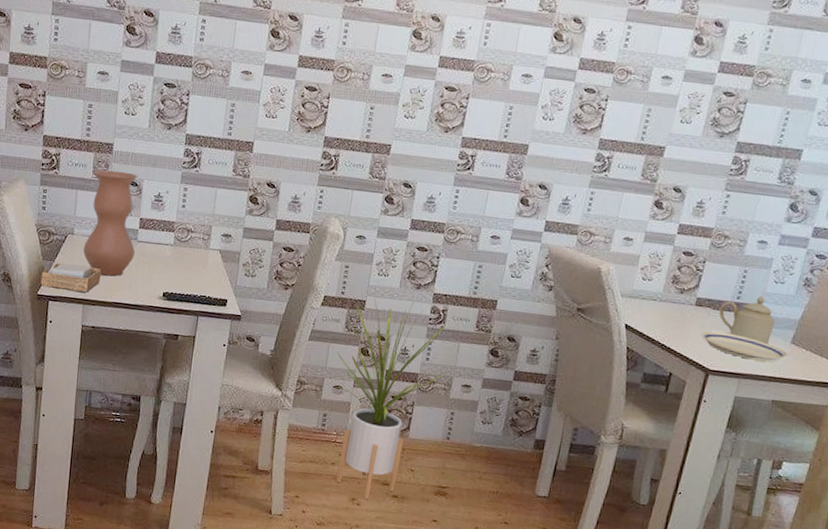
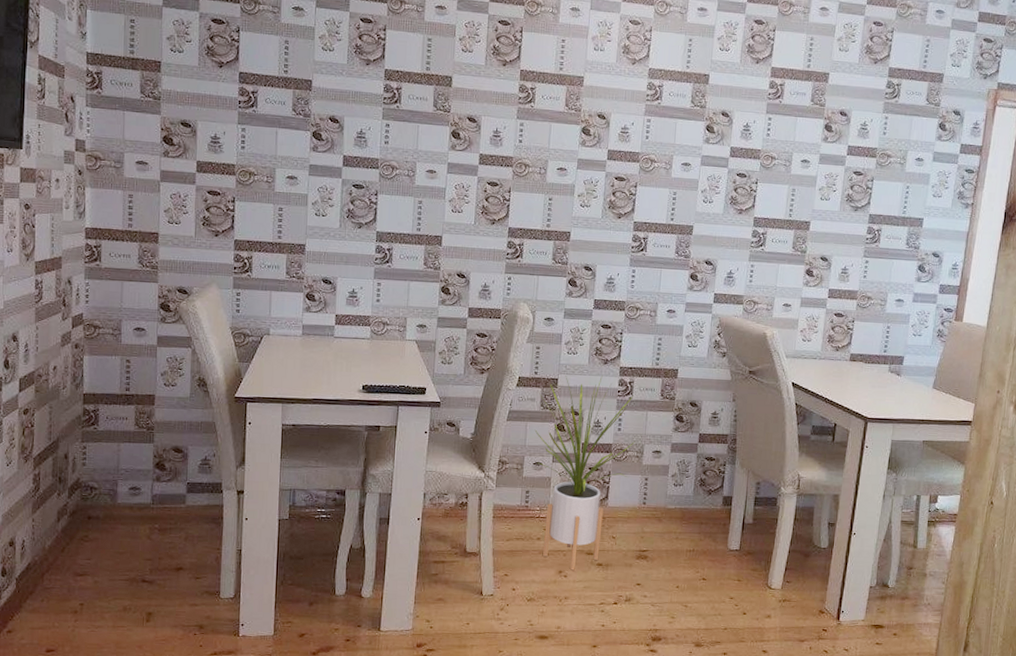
napkin holder: present [40,263,101,293] -> none [238,364,299,392]
vase: present [83,170,138,276] -> none [279,270,332,373]
plate: present [702,331,788,362] -> none [858,383,932,407]
sugar bowl: present [719,296,776,344] -> none [870,348,918,390]

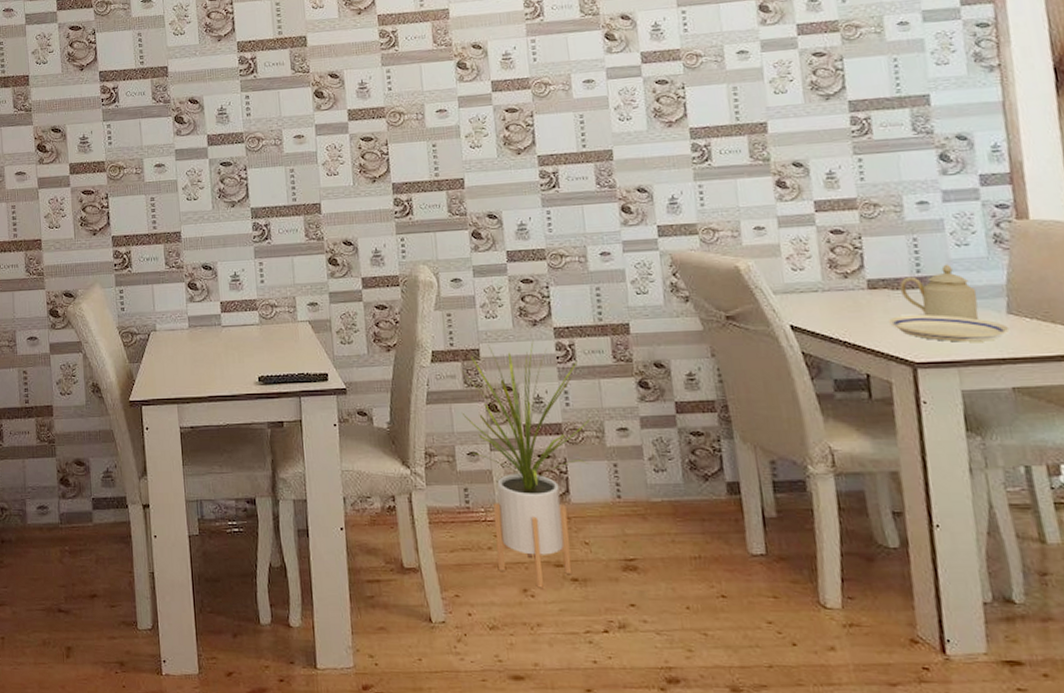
plate: none [858,383,932,407] -> present [889,314,1010,342]
sugar bowl: none [870,348,918,390] -> present [899,264,979,320]

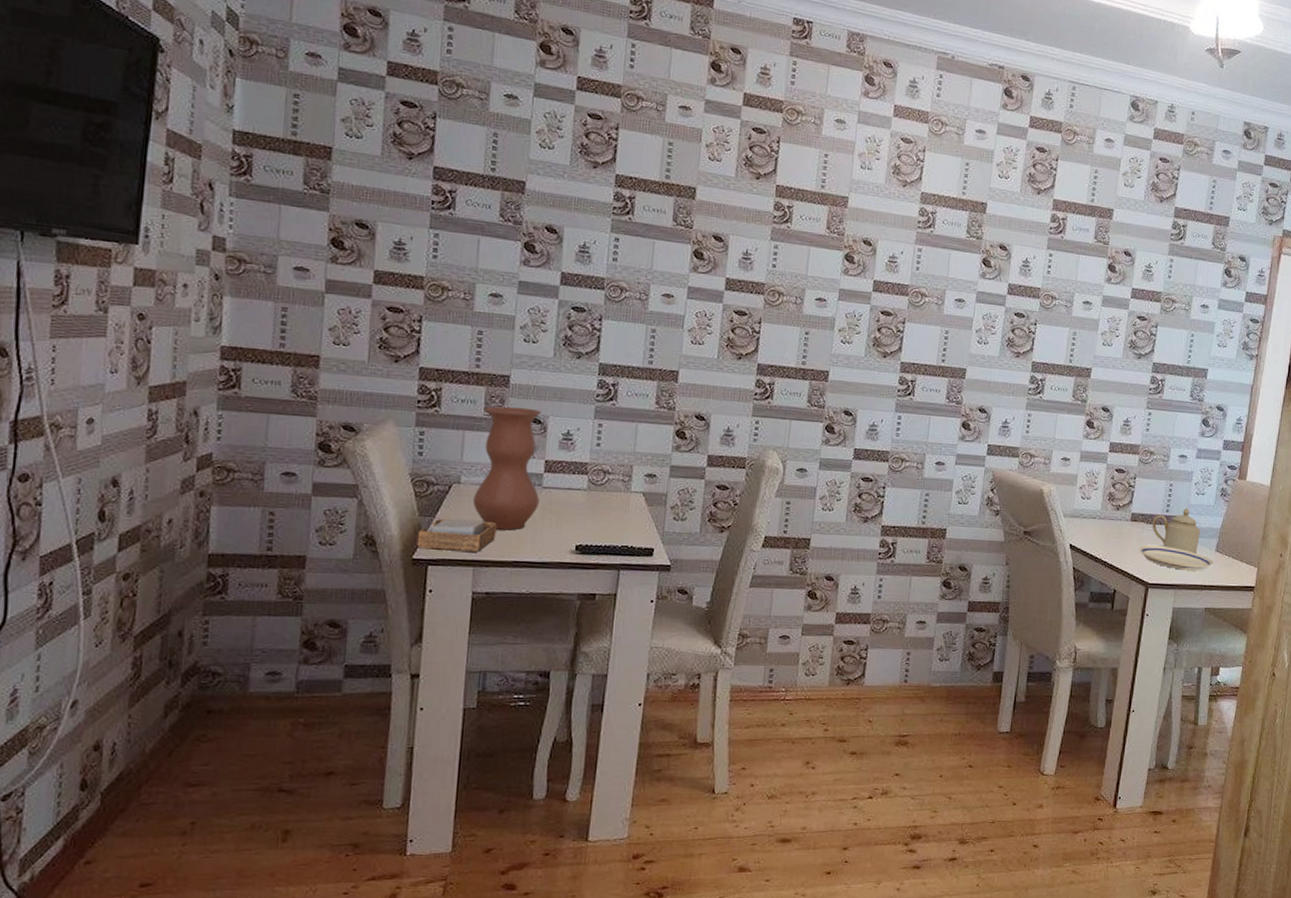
napkin holder: none [130,362,191,392] -> present [416,518,497,553]
vase: none [165,257,221,369] -> present [472,406,542,531]
house plant: present [458,340,591,588] -> none [781,535,896,761]

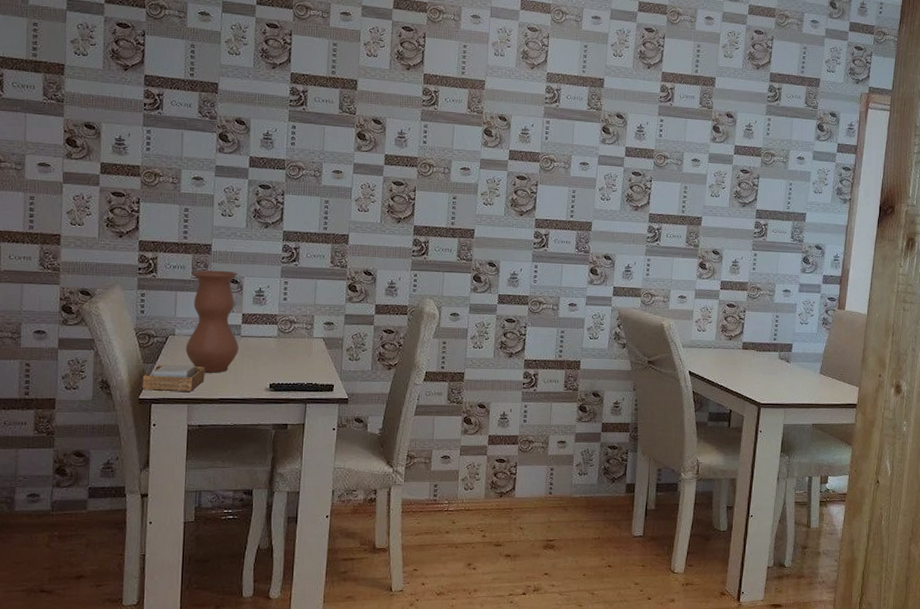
plate: present [1139,545,1214,571] -> none [751,370,819,392]
sugar bowl: present [1152,507,1201,553] -> none [761,336,806,376]

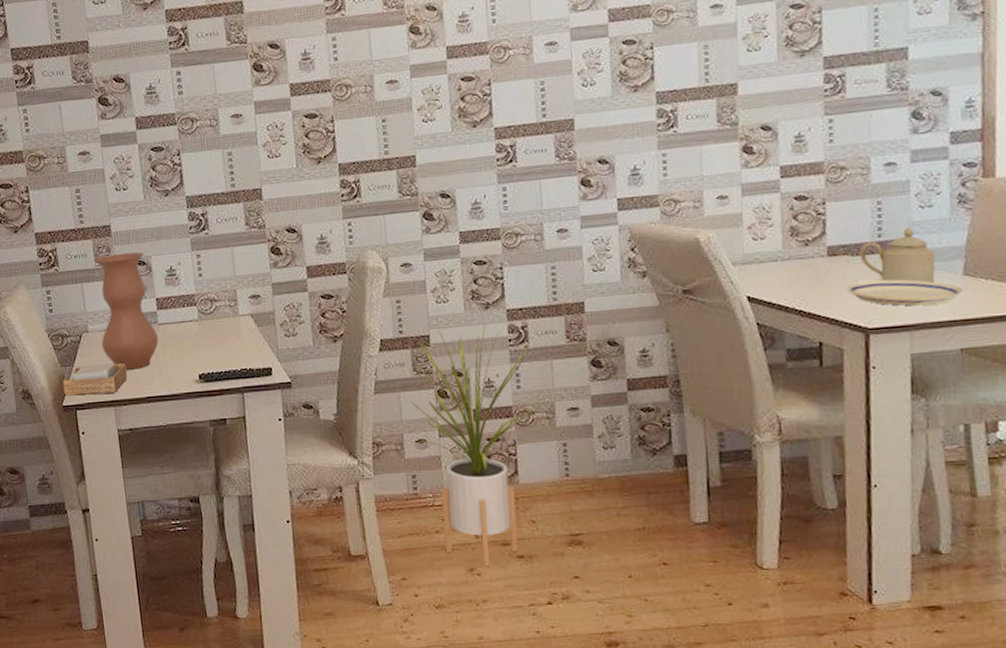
house plant: none [442,368,540,563] -> present [407,323,542,567]
plate: none [751,370,819,392] -> present [846,279,964,306]
sugar bowl: none [761,336,806,376] -> present [859,227,936,283]

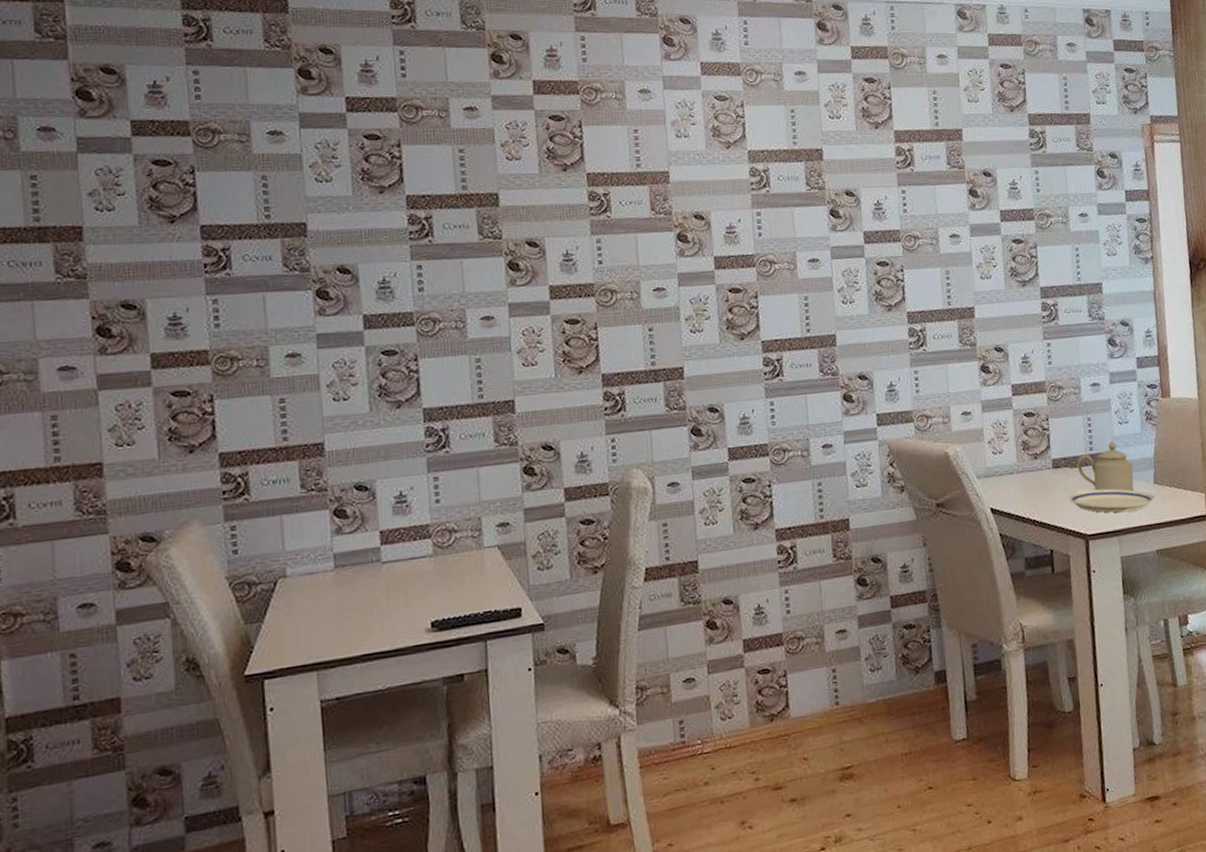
napkin holder: present [62,363,128,396] -> none [246,614,337,663]
vase: present [94,252,159,370] -> none [300,475,381,623]
house plant: present [407,323,542,567] -> none [674,545,811,817]

